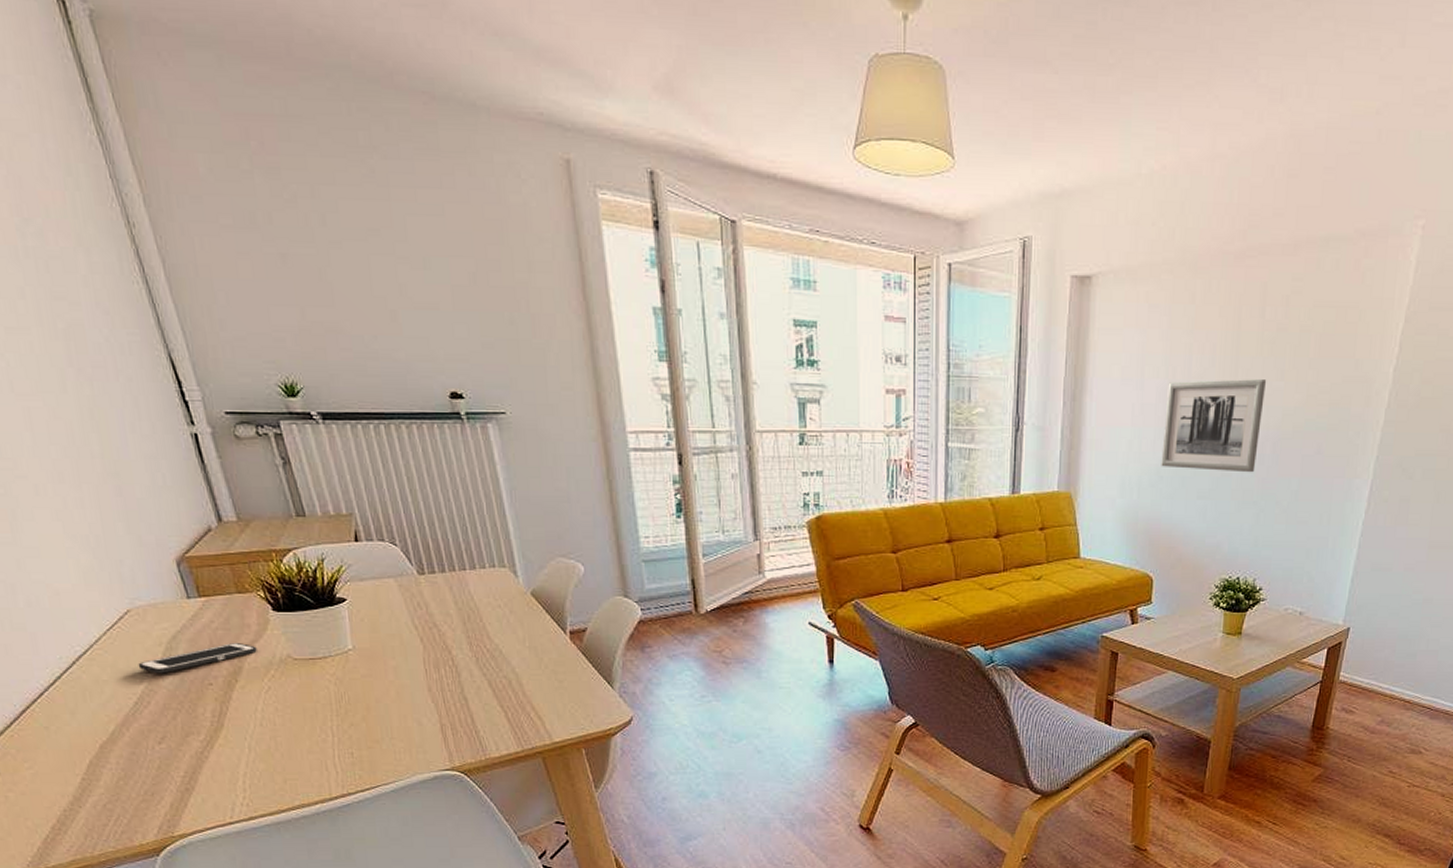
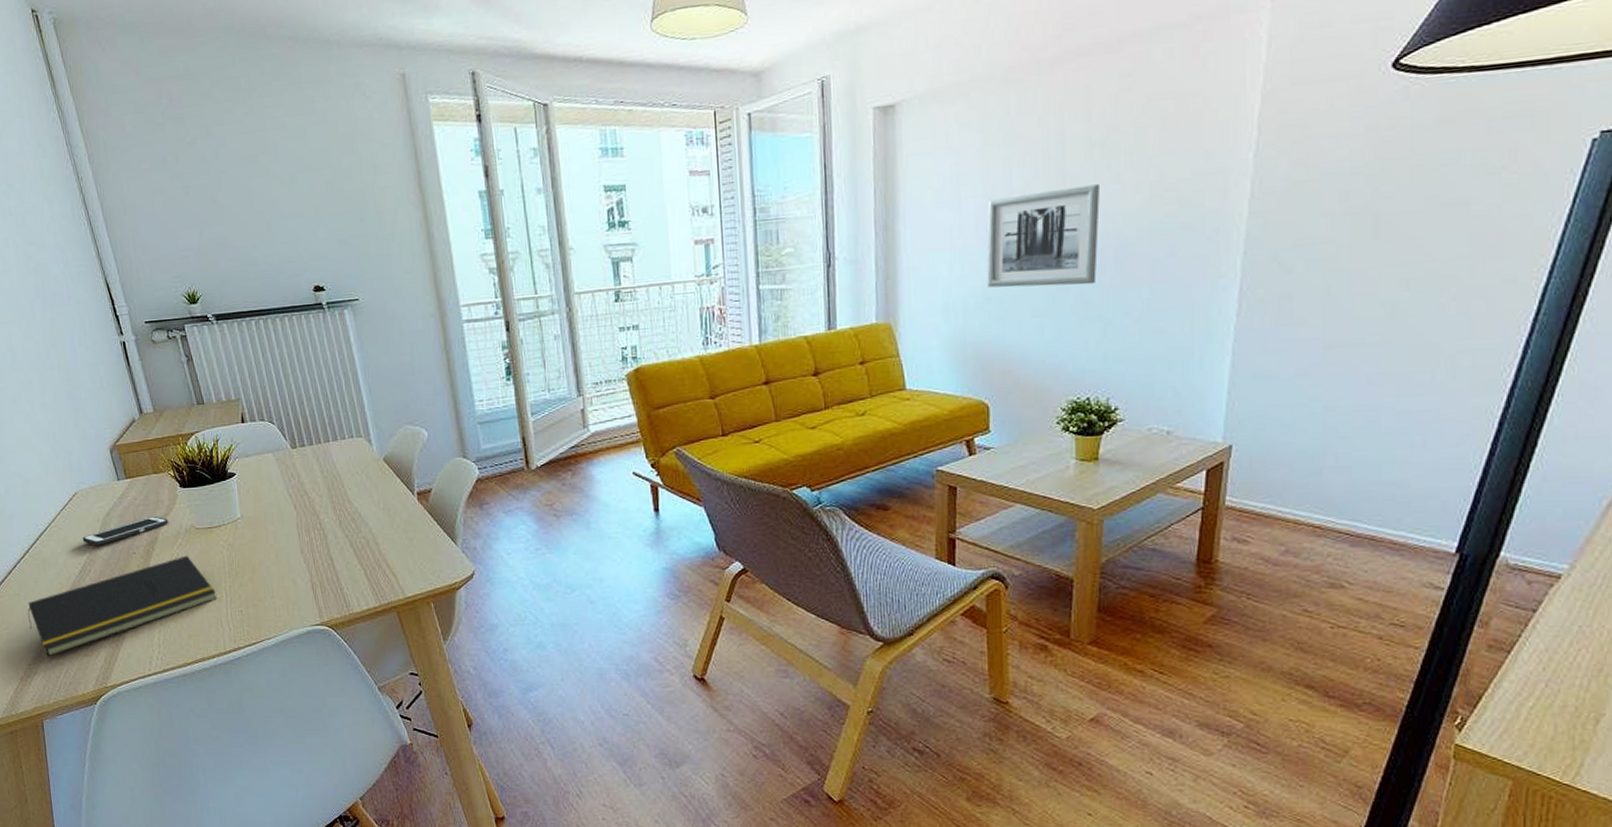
notepad: none [60,689,321,802] -> present [28,555,217,657]

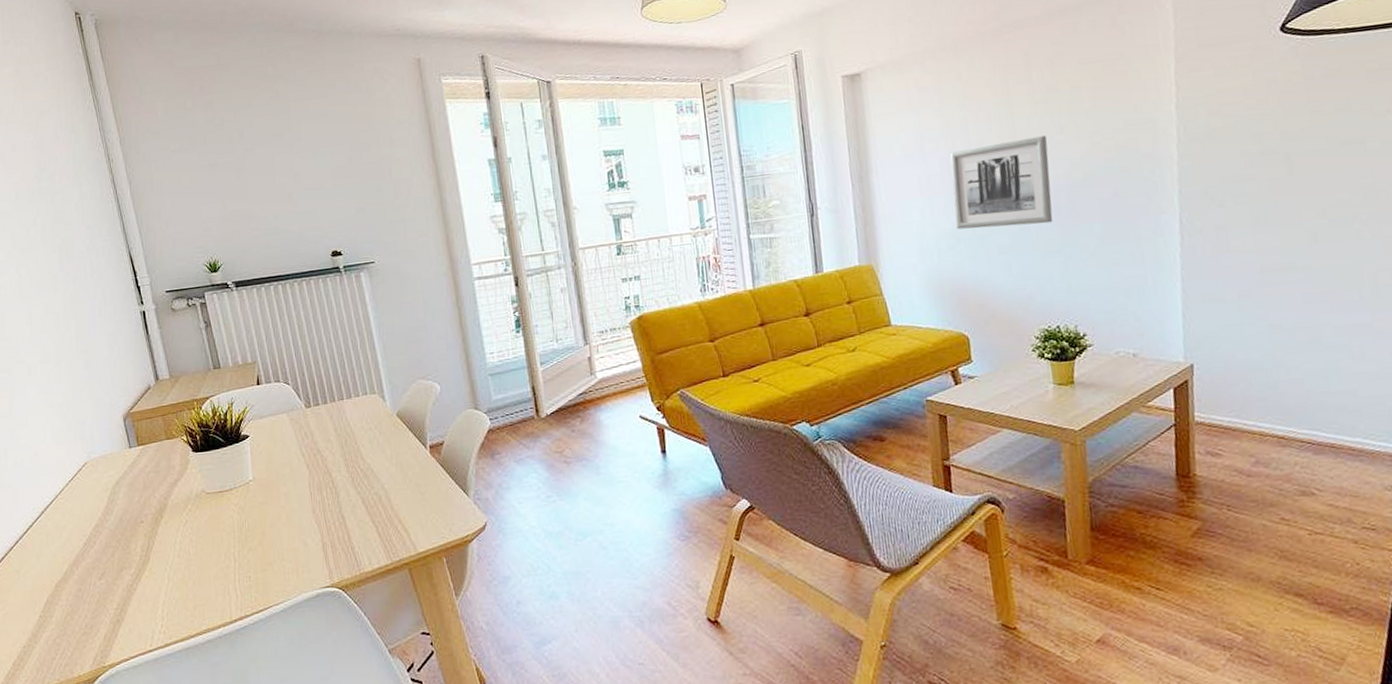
notepad: present [28,555,217,657] -> none [27,521,225,638]
cell phone: present [82,516,168,546] -> none [89,483,179,516]

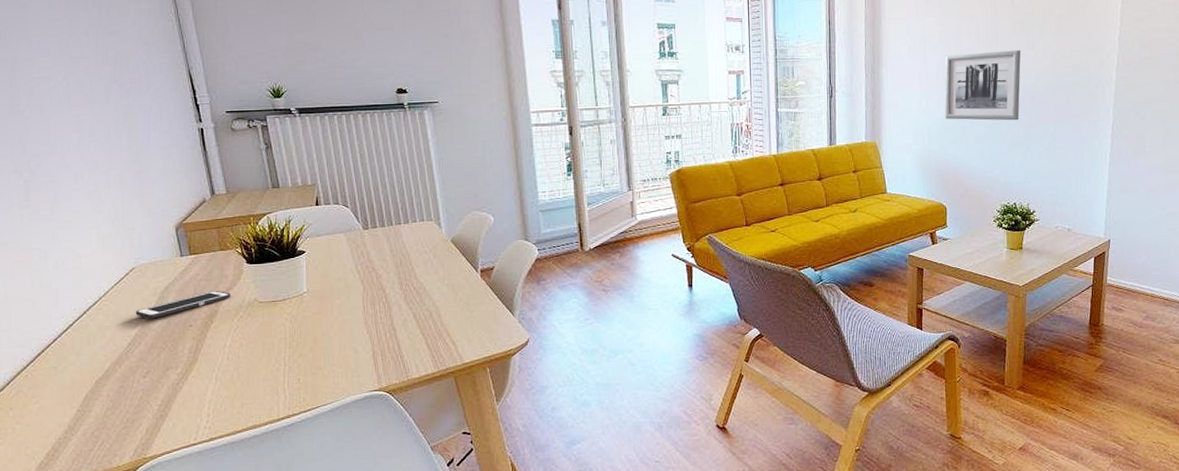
cell phone: none [89,483,179,516] -> present [135,291,231,319]

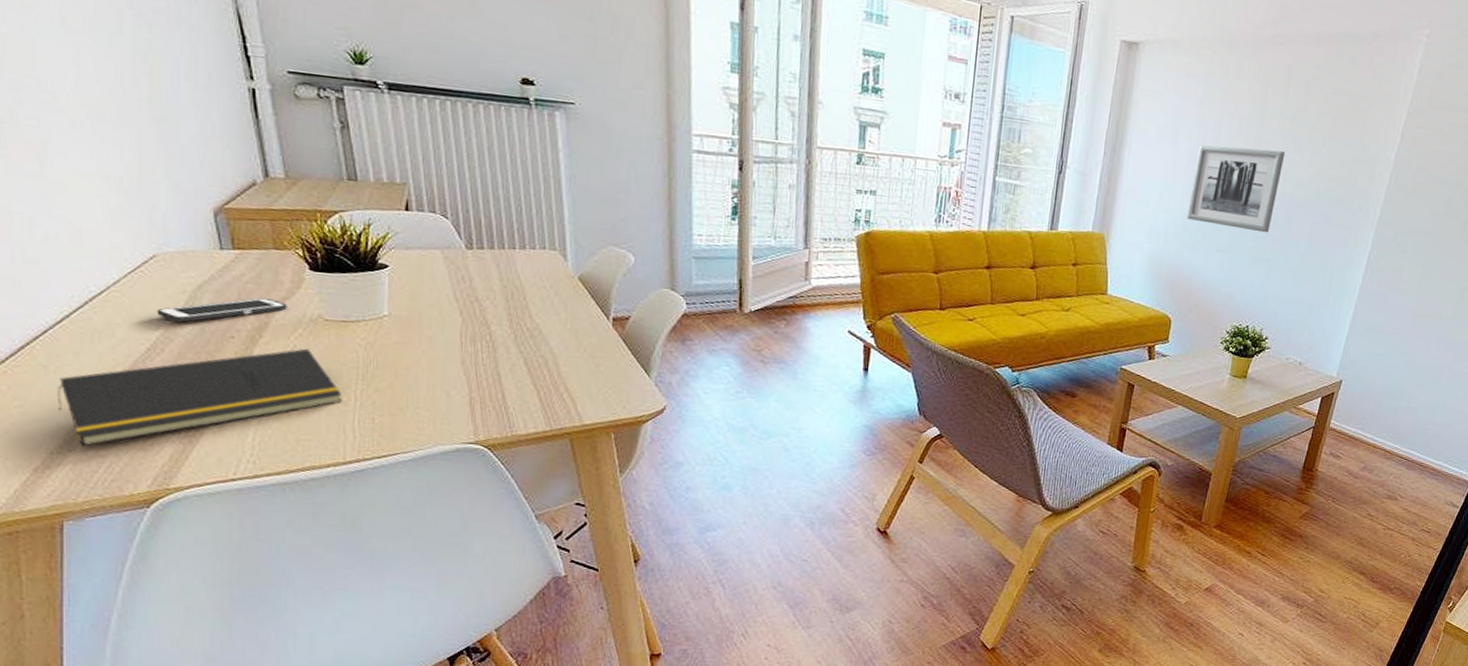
notepad: none [64,327,275,430] -> present [58,348,343,447]

